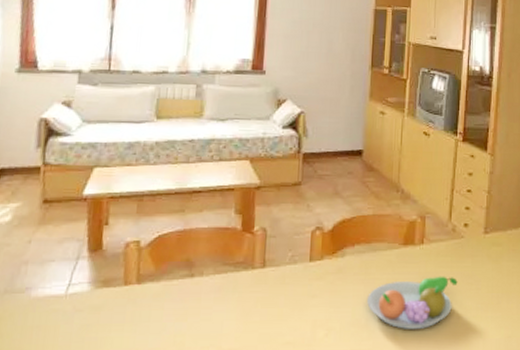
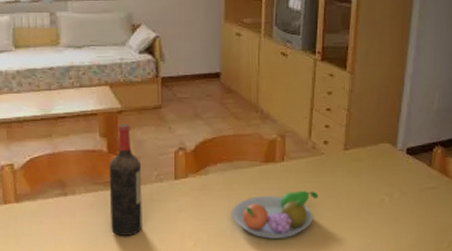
wine bottle: none [237,200,276,324] -> present [109,124,142,236]

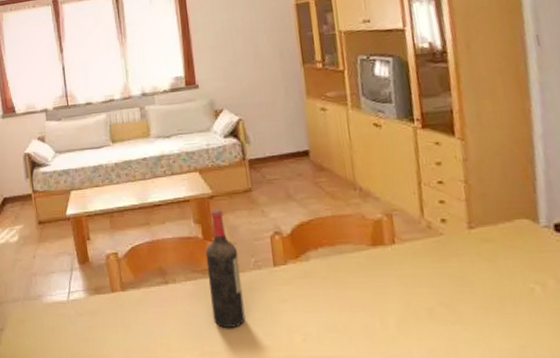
fruit bowl: present [232,190,318,239] -> none [341,278,445,336]

